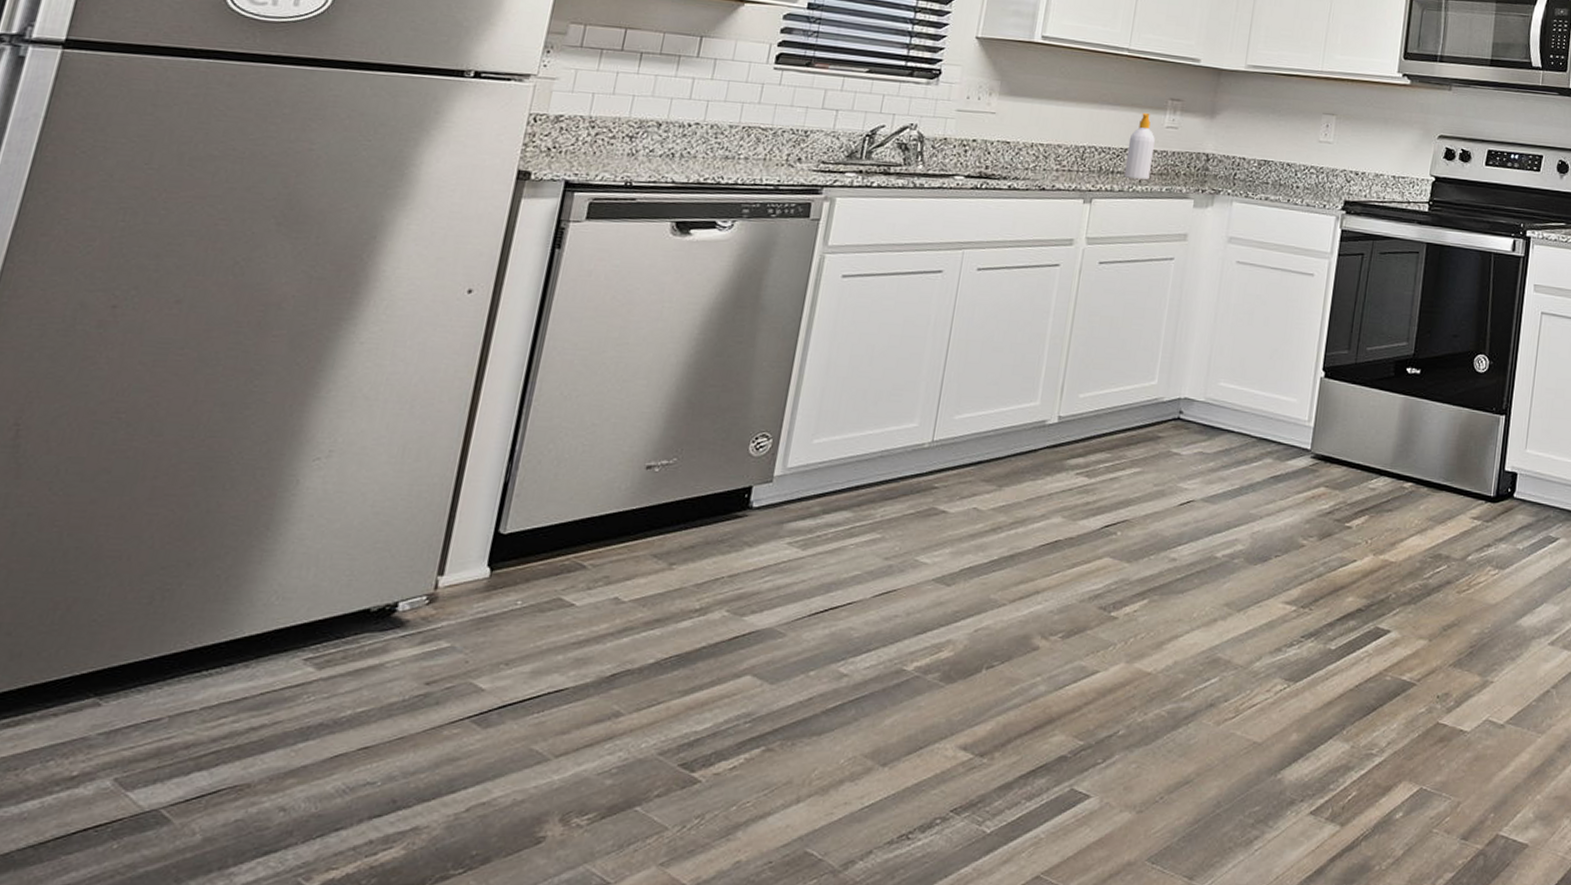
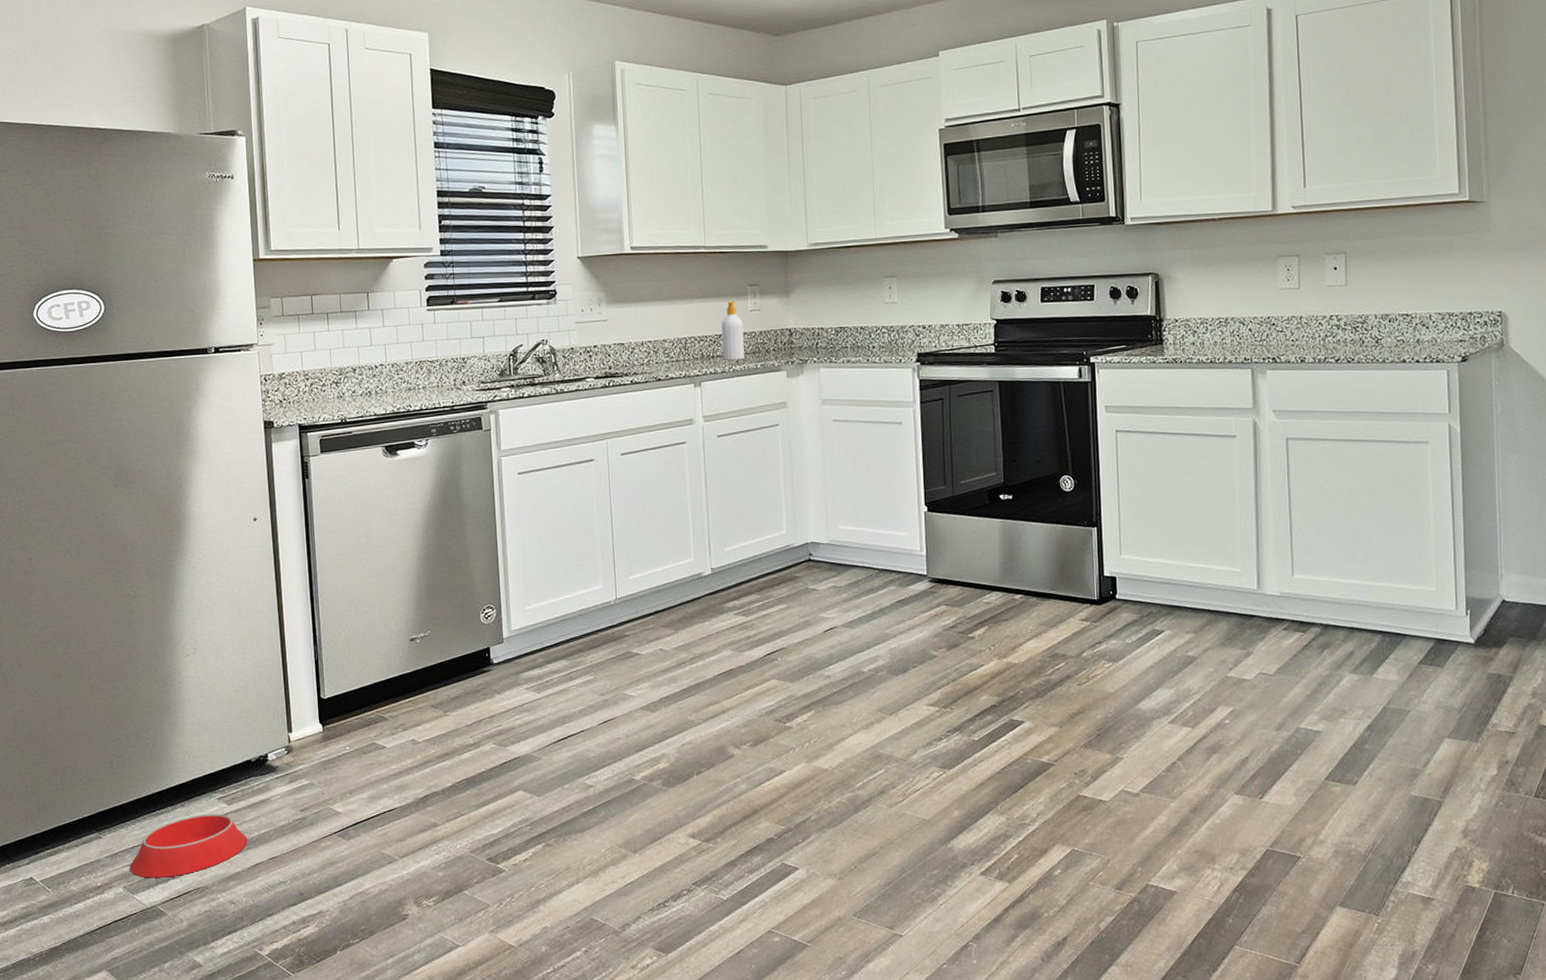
pet bowl: none [132,680,334,768] -> present [130,814,248,878]

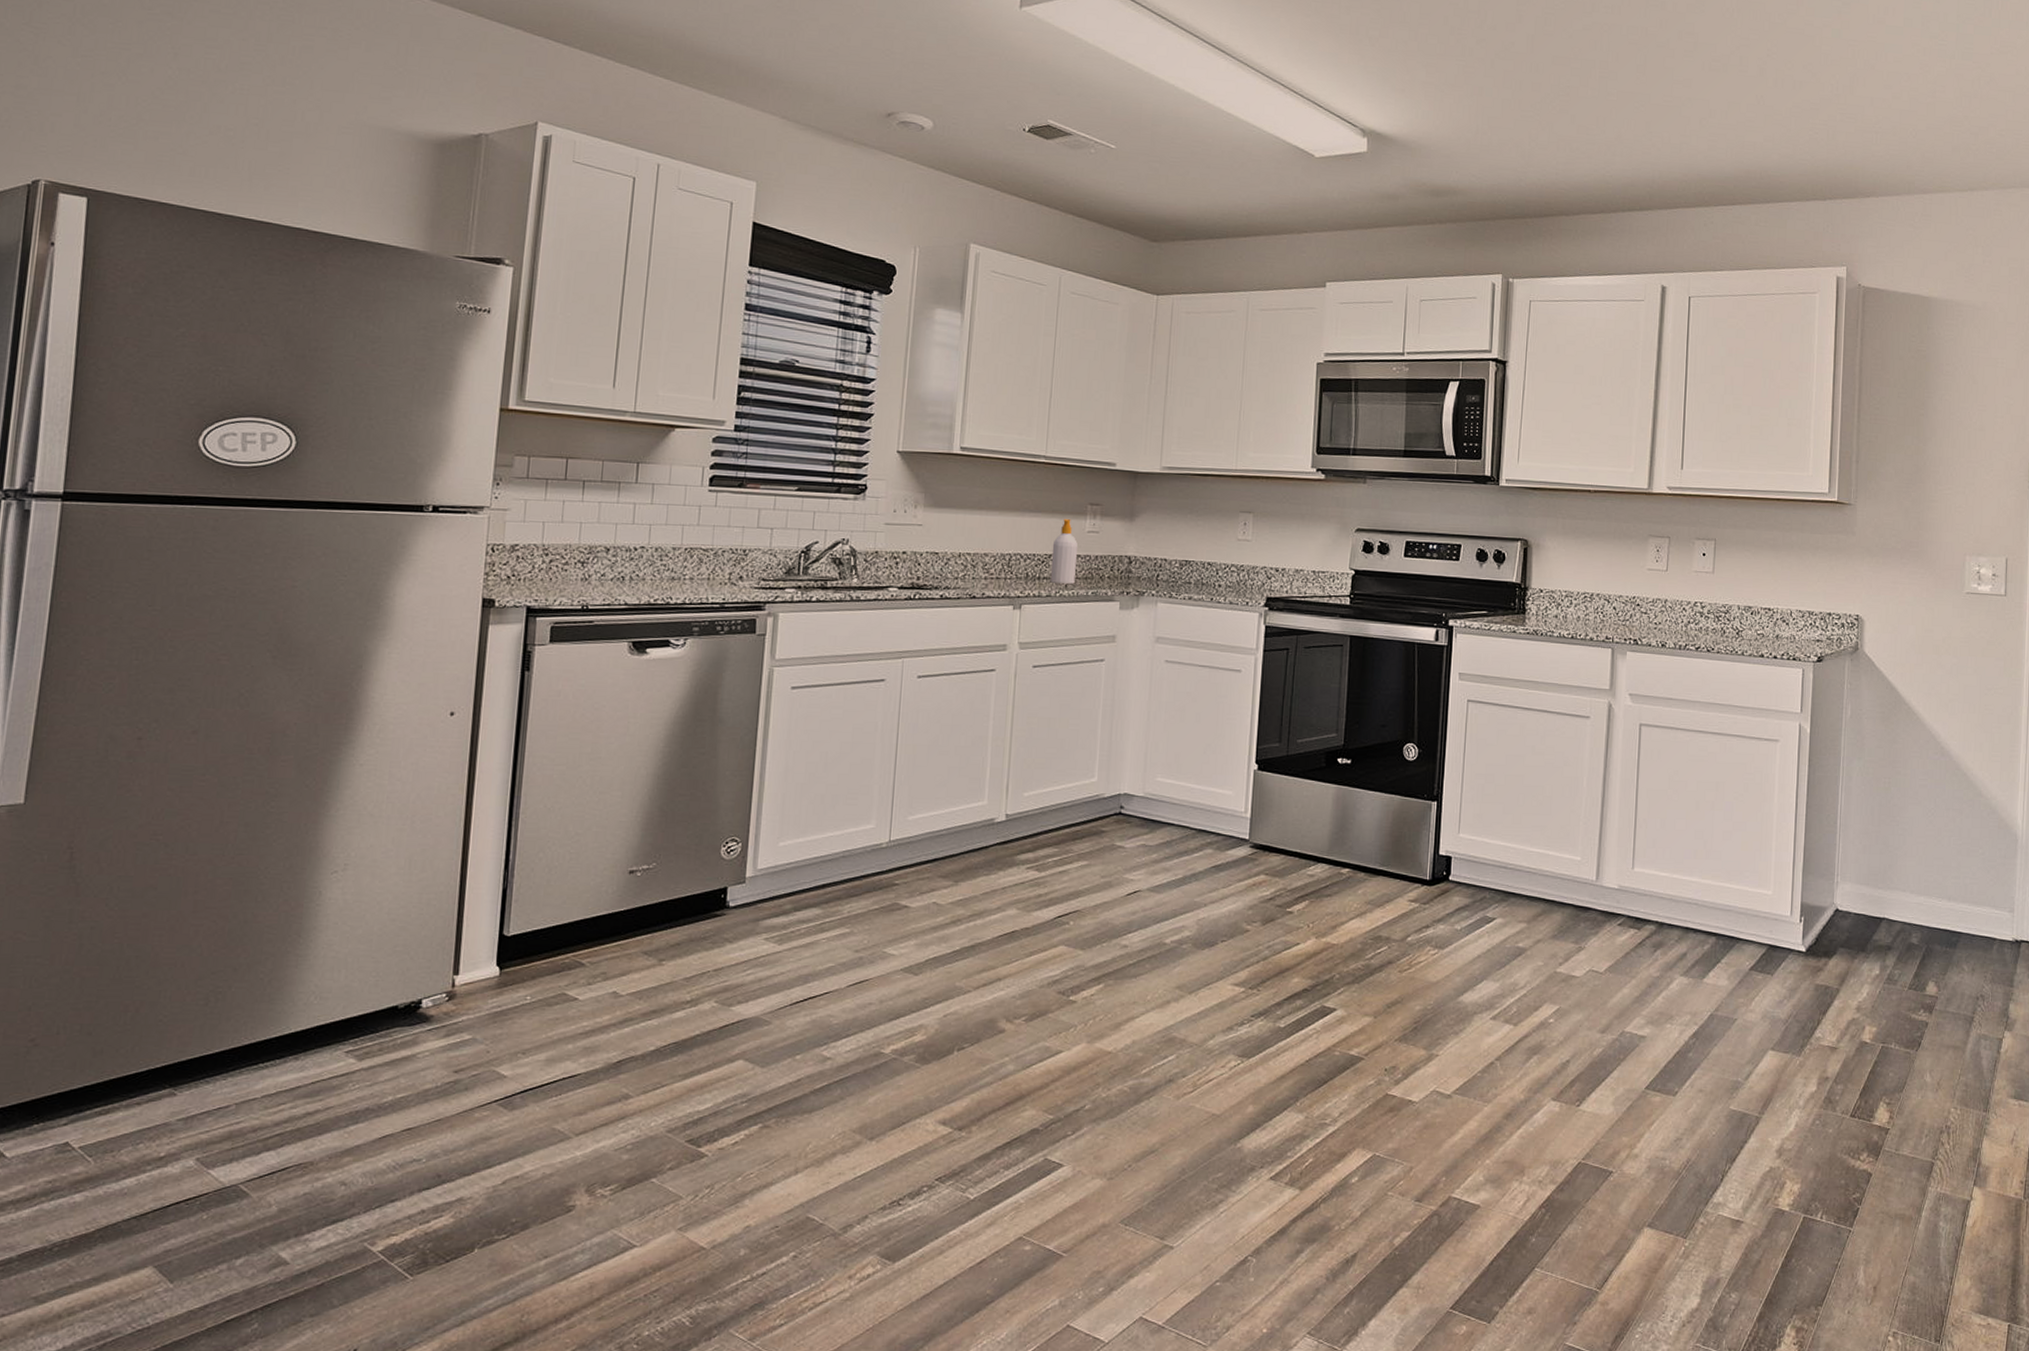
pet bowl: present [130,814,248,878] -> none [209,1071,378,1149]

